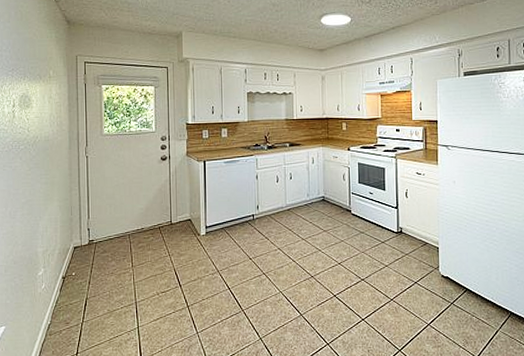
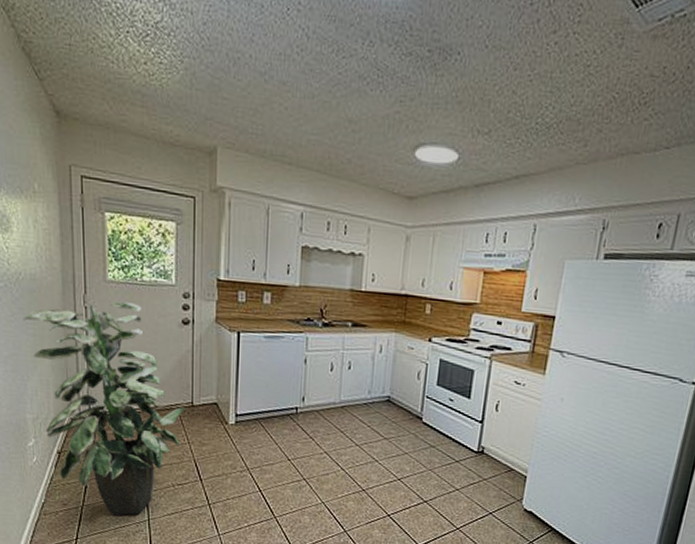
indoor plant: none [38,148,166,328] -> present [23,301,186,516]

